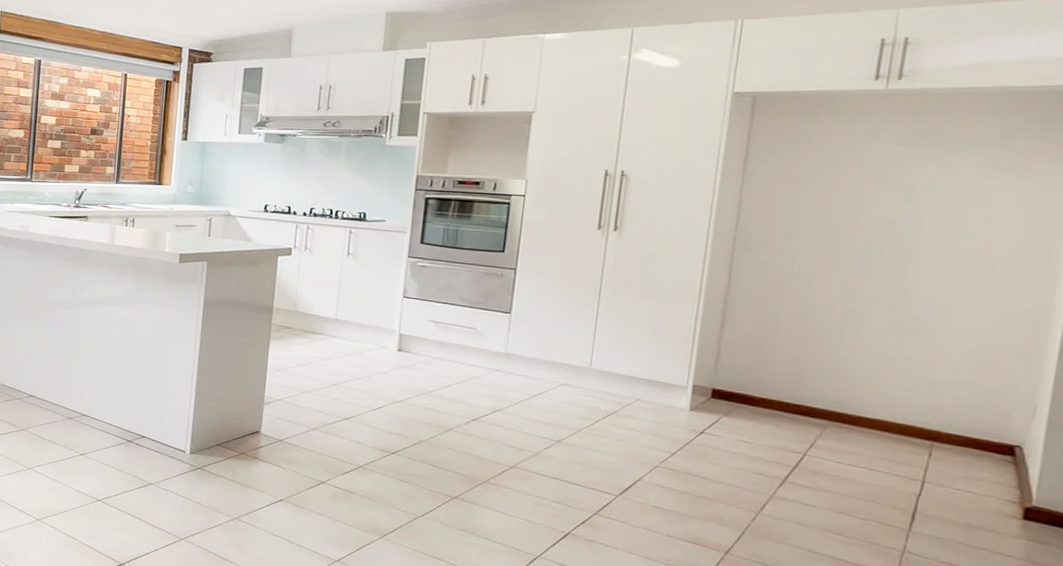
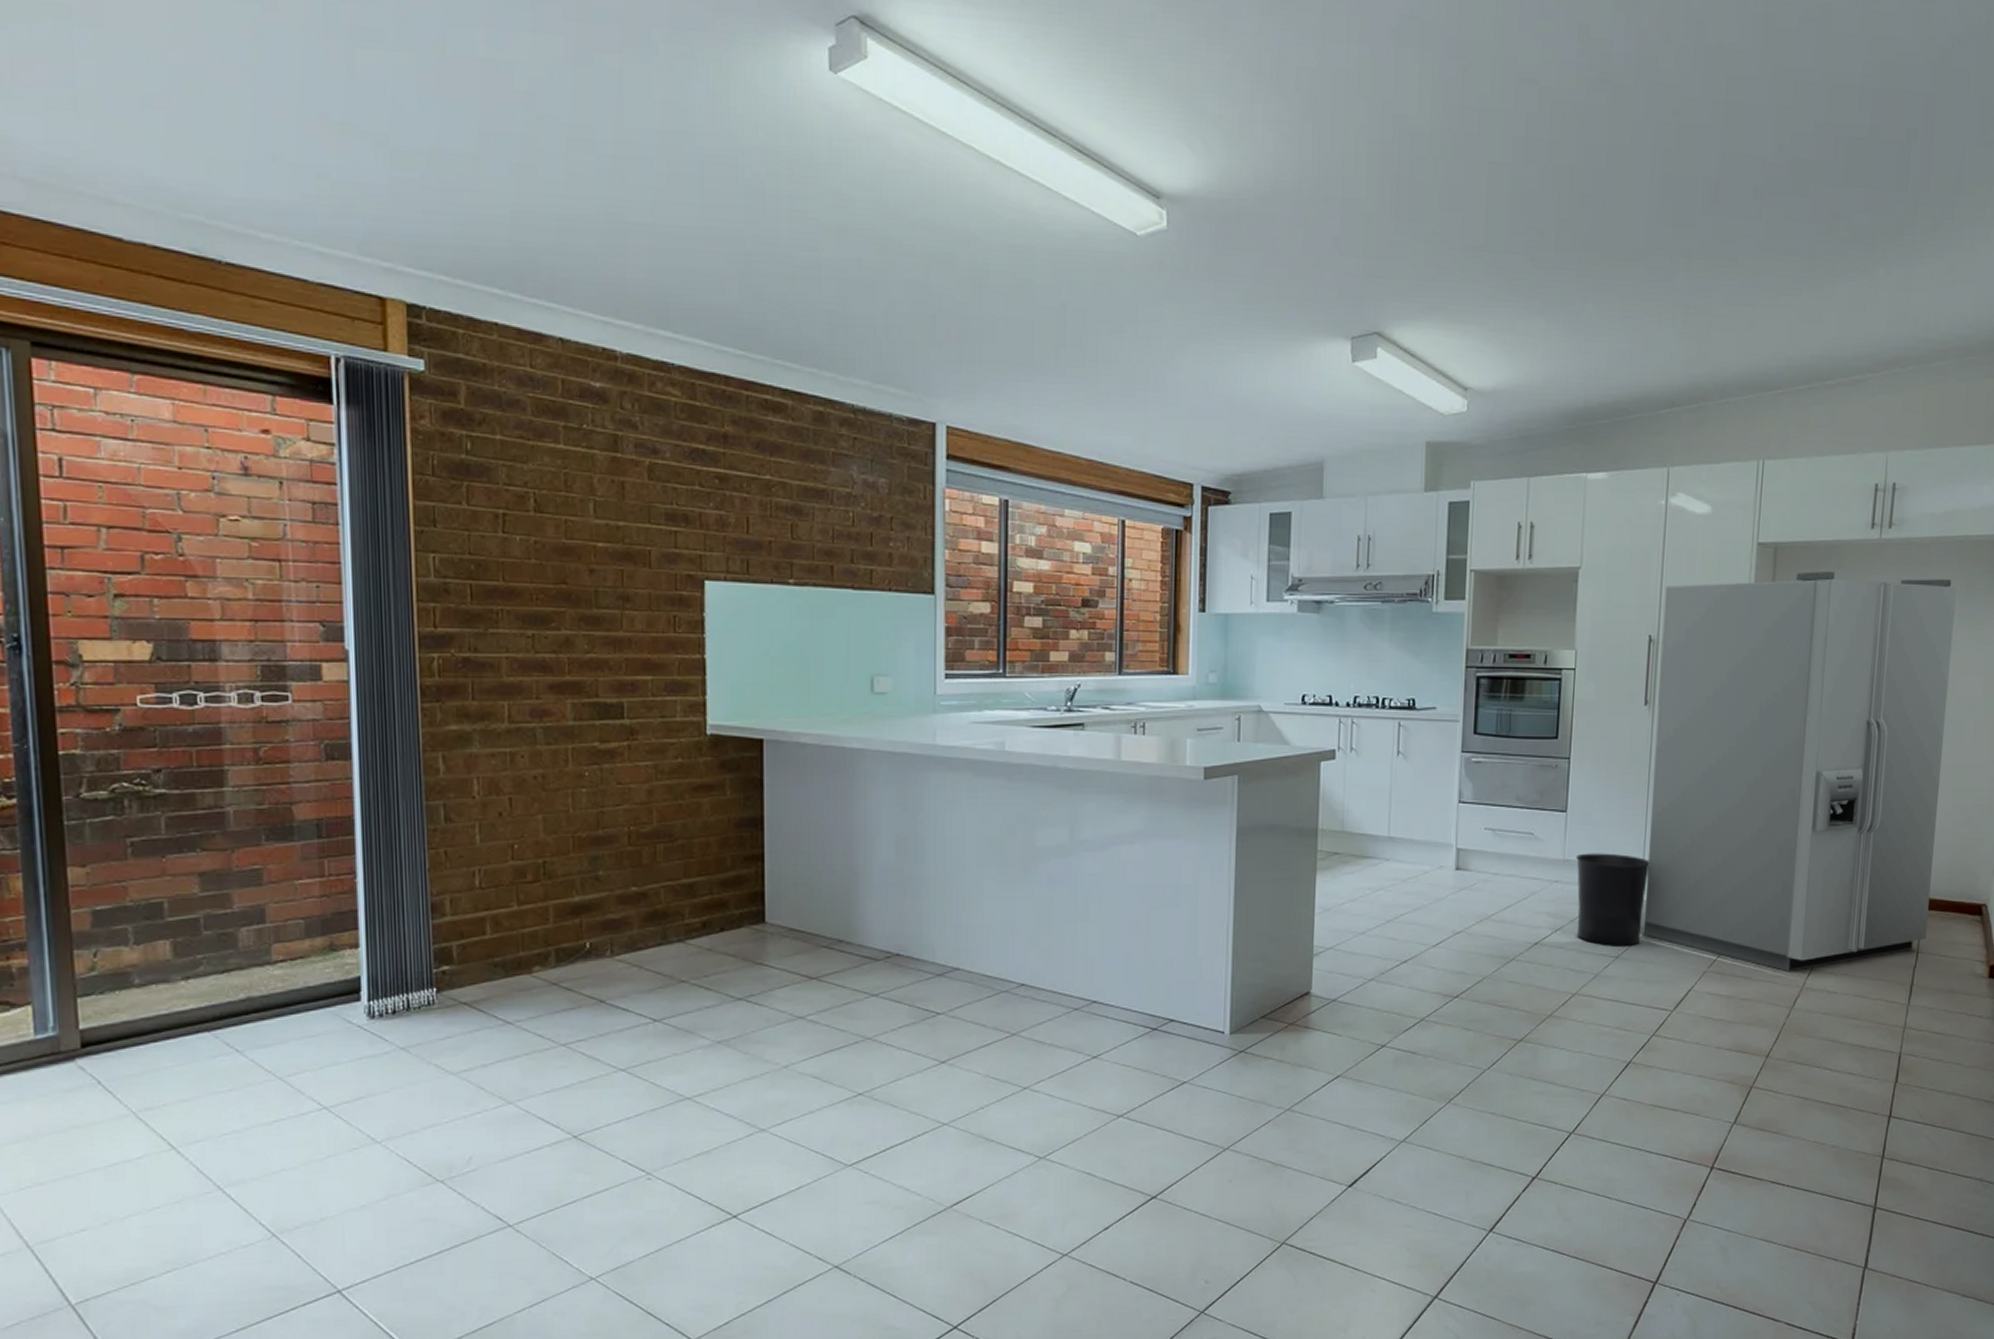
waste bin: none [517,349,600,434] -> present [1576,853,1651,946]
refrigerator: none [589,118,988,480] -> present [1644,570,1957,972]

